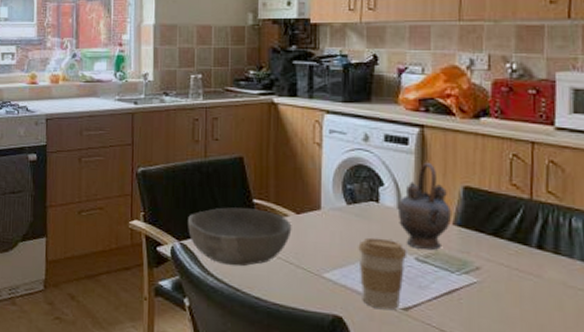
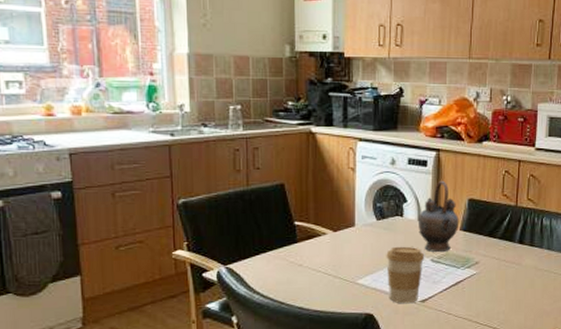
bowl: present [188,207,292,267] -> none [233,230,330,283]

